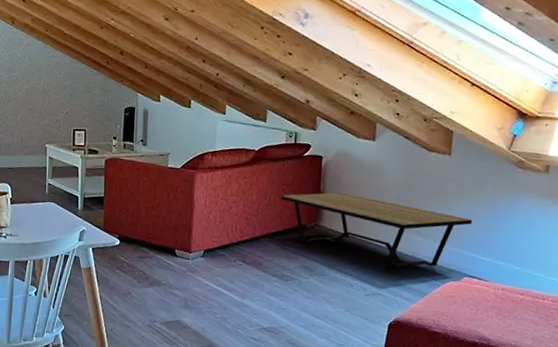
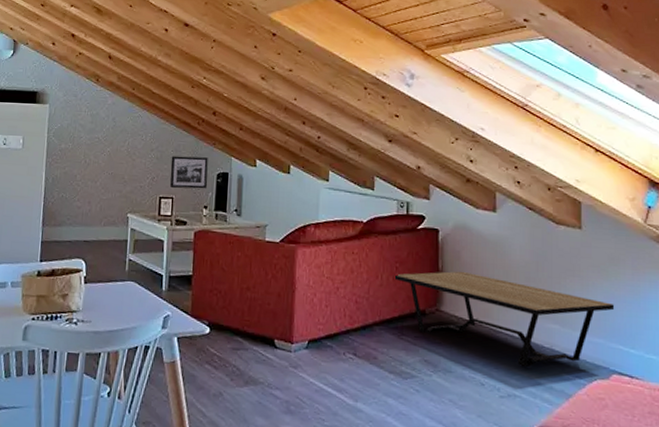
picture frame: none [82,92,117,122] -> present [170,156,208,189]

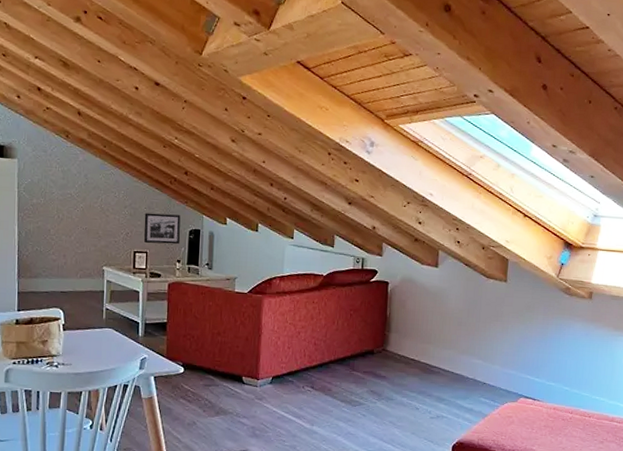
coffee table: present [393,271,615,368] -> none [347,317,527,394]

